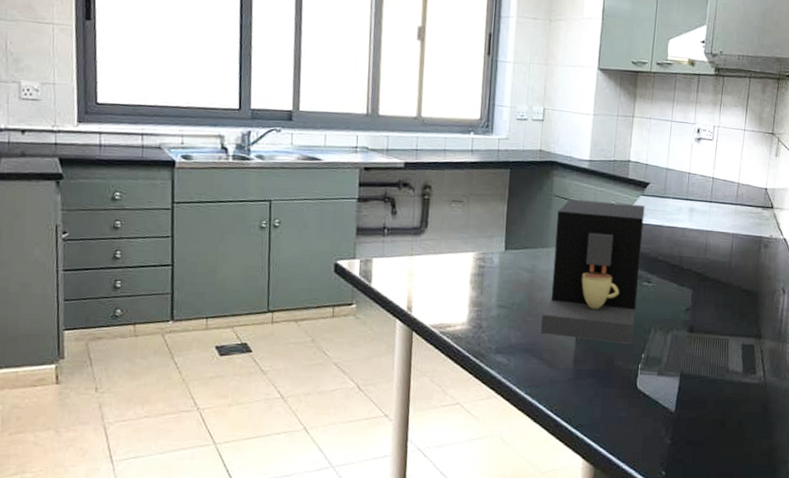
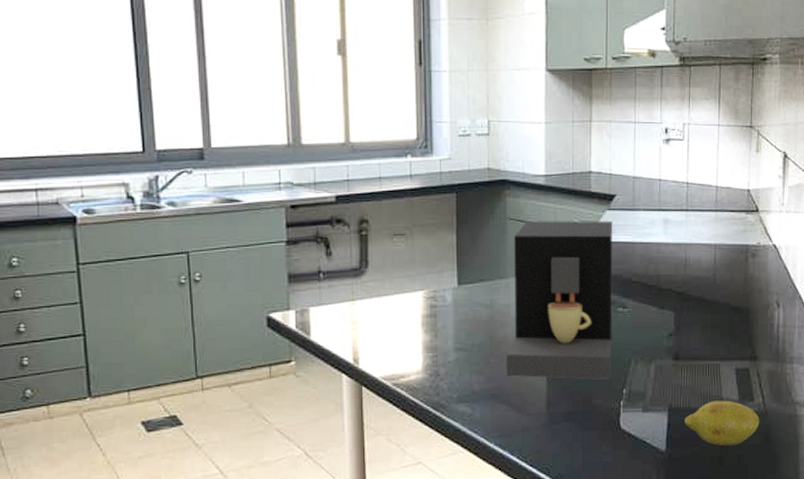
fruit: none [694,371,760,412] -> present [685,400,760,446]

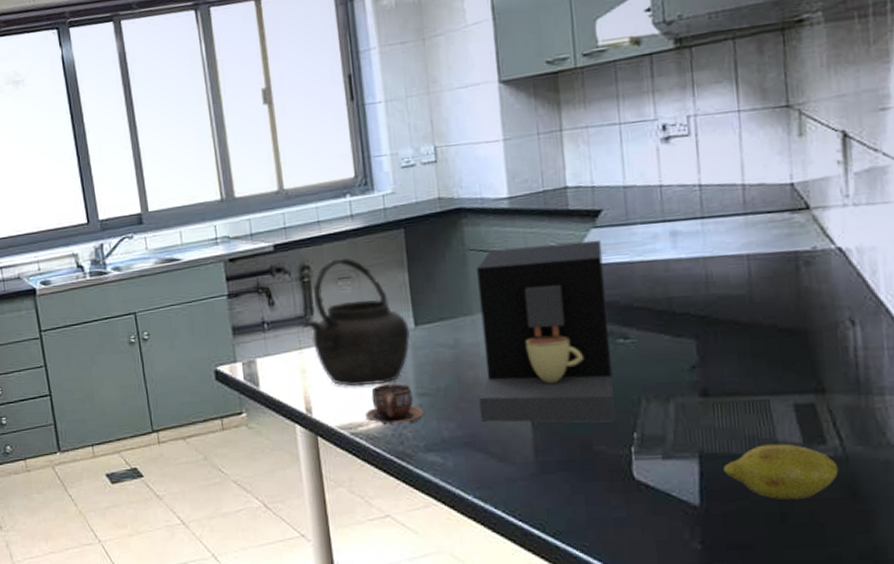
kettle: none [356,215,454,340] -> present [301,257,411,387]
cup: none [408,338,460,377] -> present [366,384,425,424]

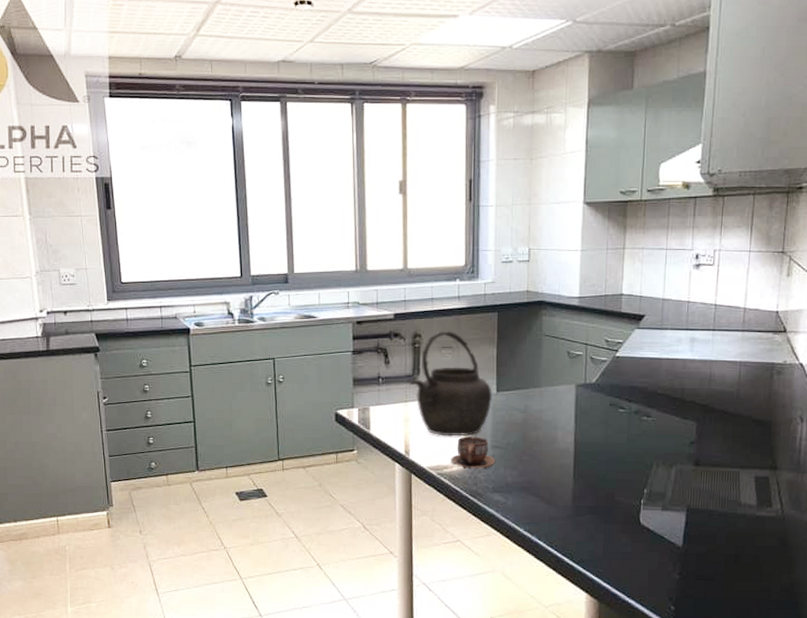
coffee maker: present [477,239,616,423] -> none [536,338,641,479]
fruit: present [724,443,839,501] -> none [702,504,777,547]

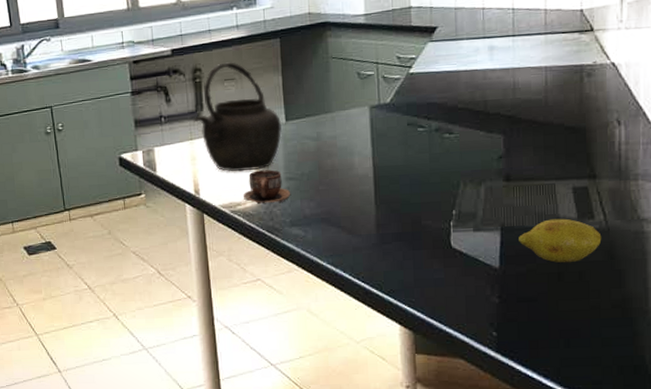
fruit: none [702,504,777,547] -> present [519,218,602,263]

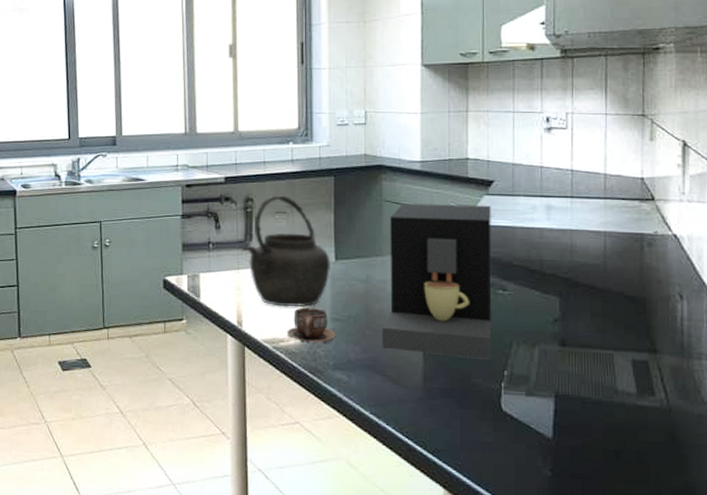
coffee maker: none [334,52,440,202] -> present [381,203,492,360]
fruit: present [519,218,602,263] -> none [574,391,663,441]

